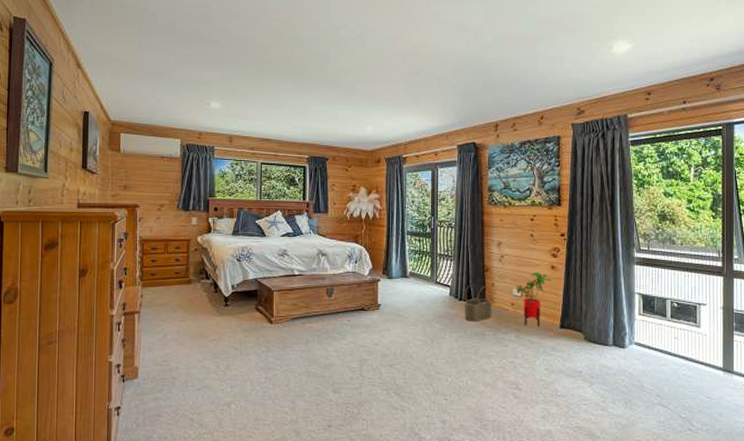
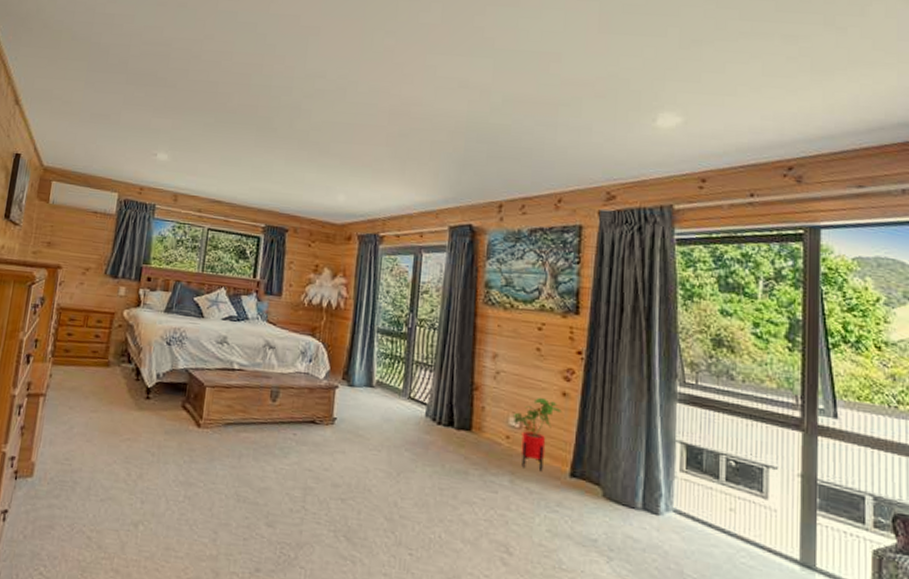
wicker basket: present [464,284,491,322] -> none [442,405,480,455]

